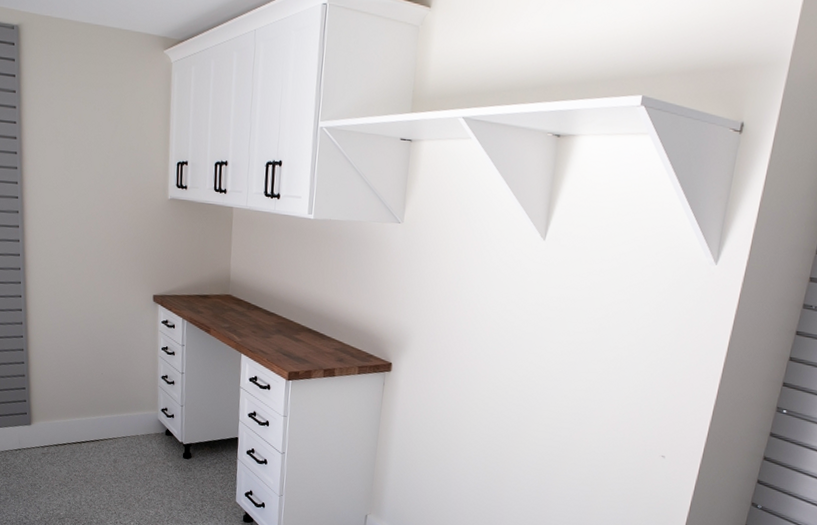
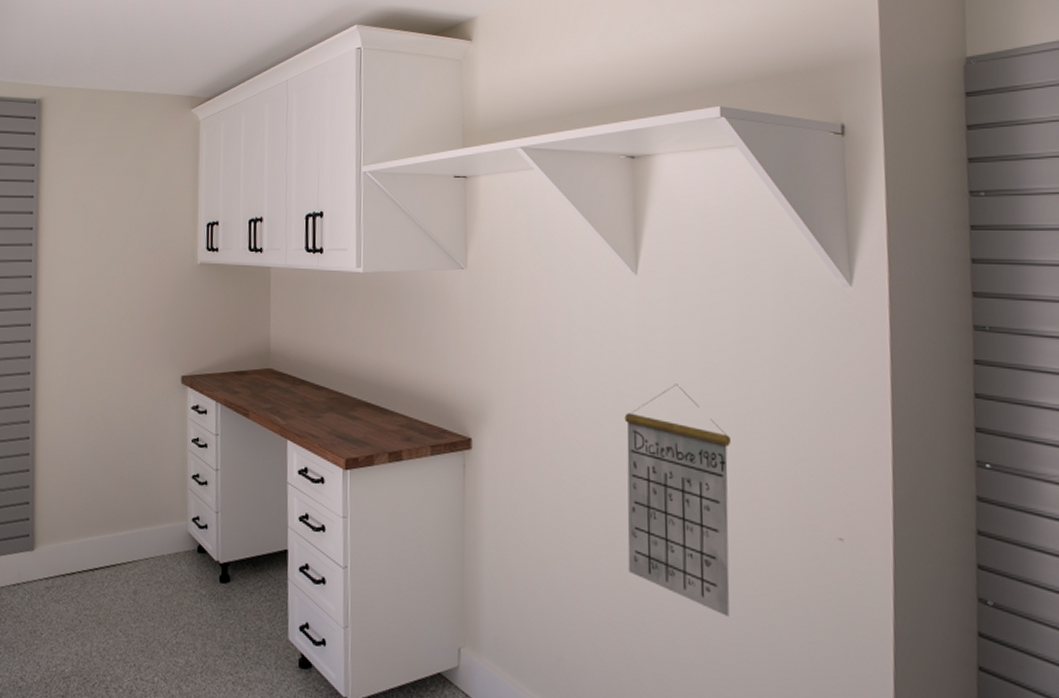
calendar: none [500,332,597,505] -> present [624,383,732,616]

